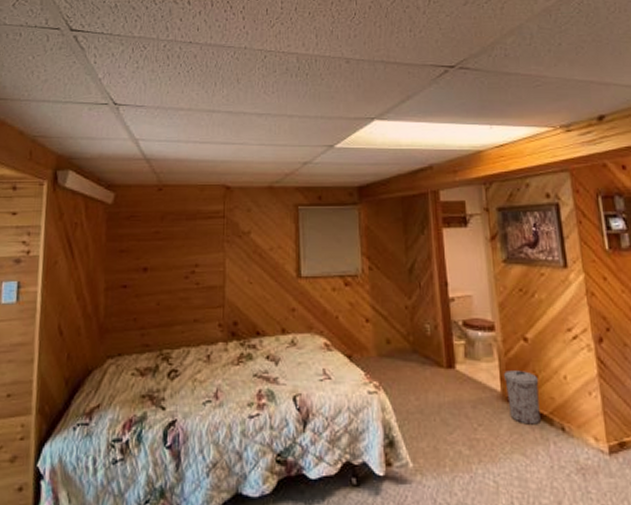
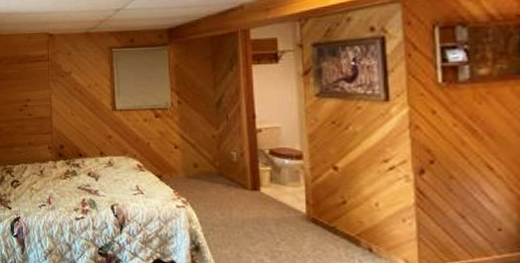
trash can: present [504,371,541,425] -> none [310,195,348,244]

